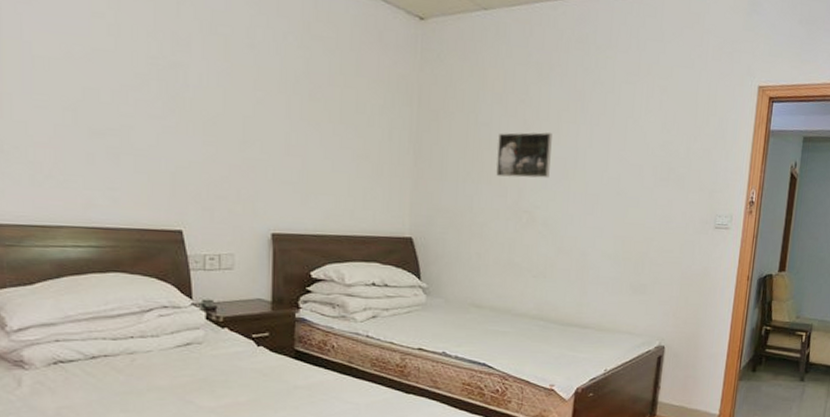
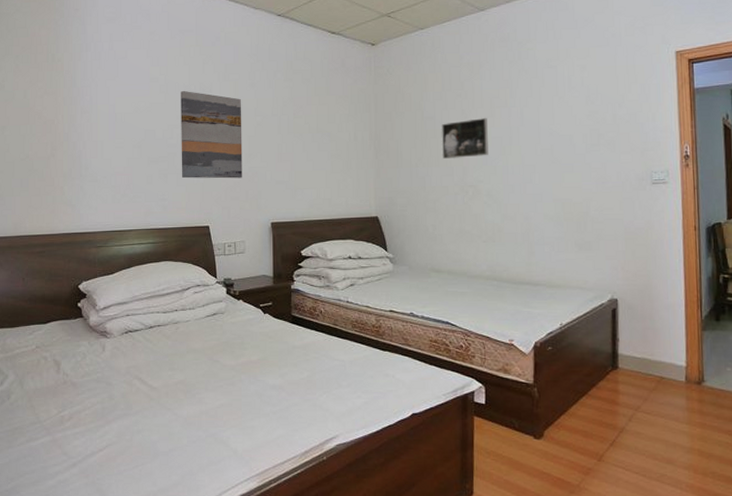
wall art: none [141,37,235,172] -> present [181,90,243,179]

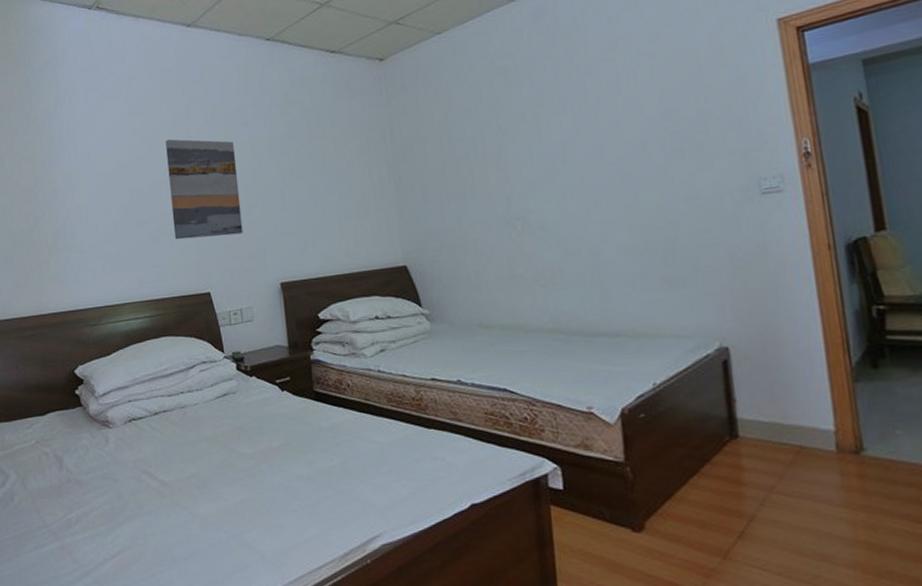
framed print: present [442,118,488,159] -> none [475,132,538,188]

